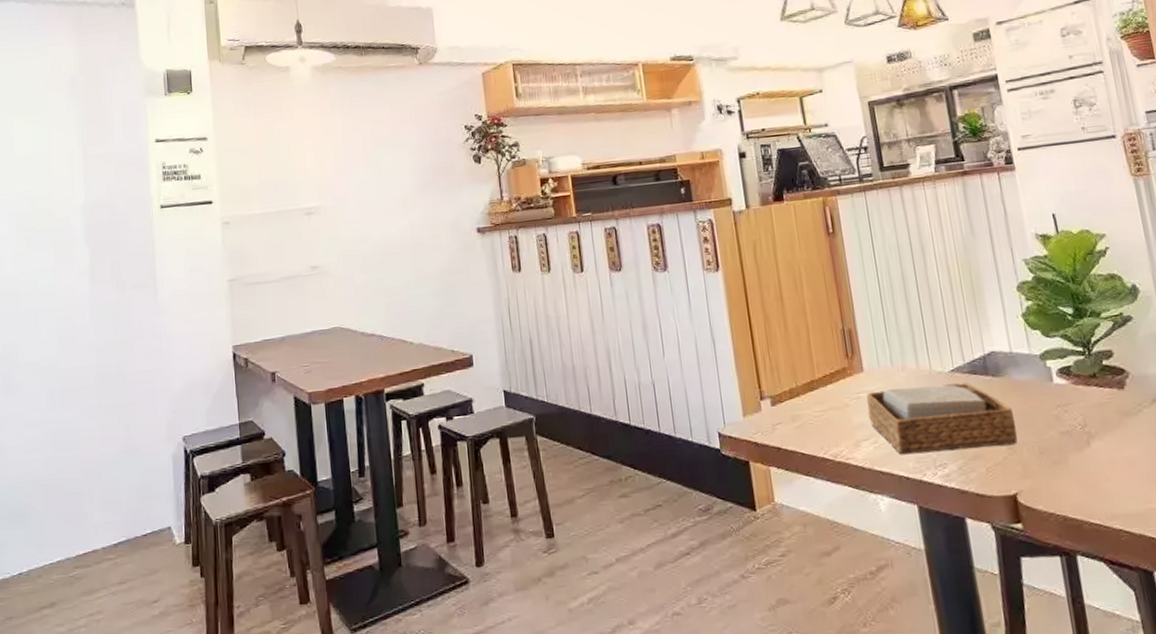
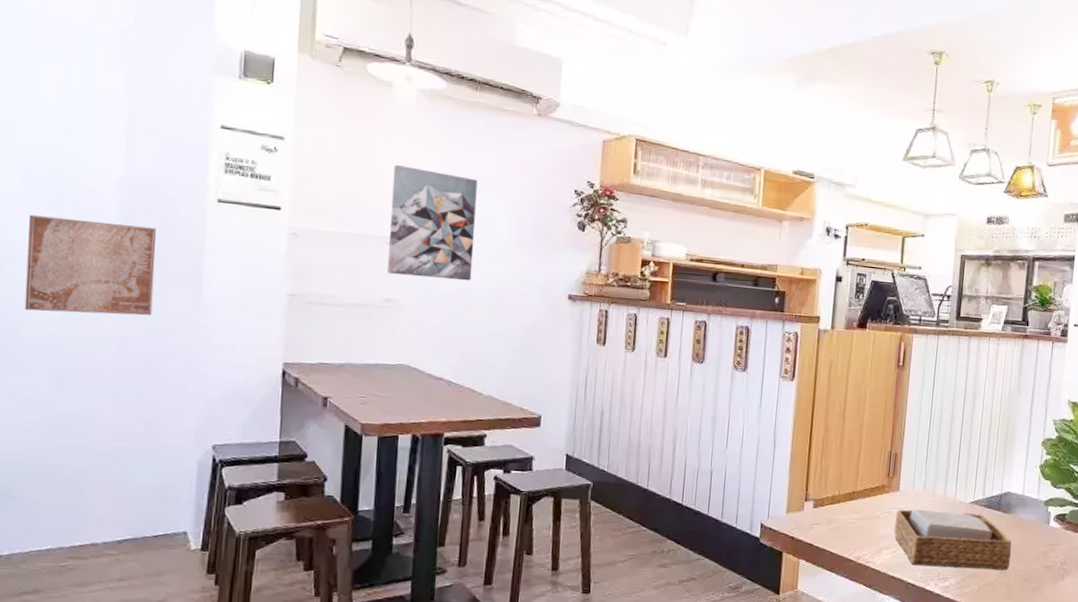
wall art: none [16,243,119,338] -> present [24,215,156,316]
wall art: none [301,136,385,243] -> present [387,165,478,281]

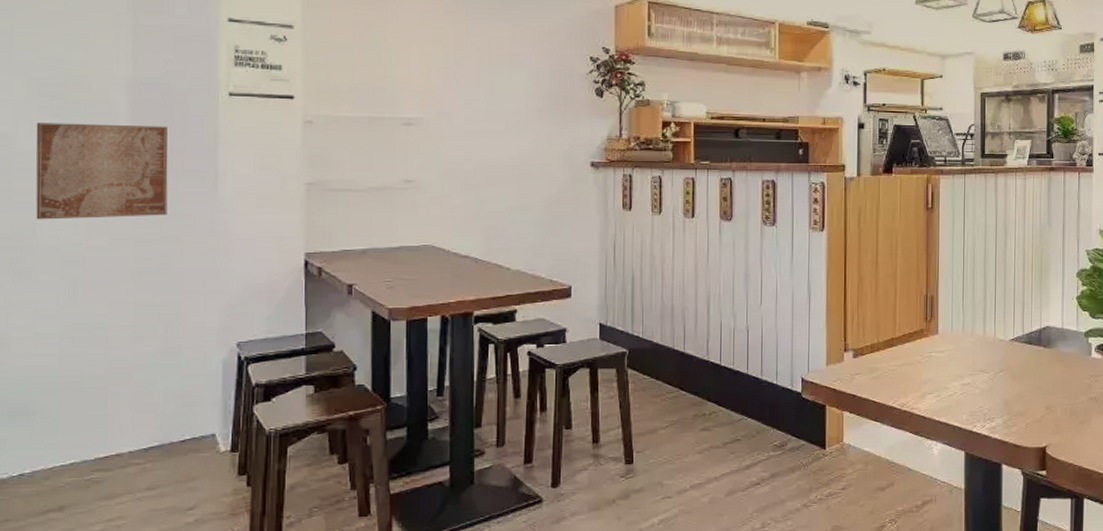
wall art: present [387,165,478,281] -> none [405,45,493,156]
napkin holder: present [894,509,1012,571] -> none [936,350,1056,408]

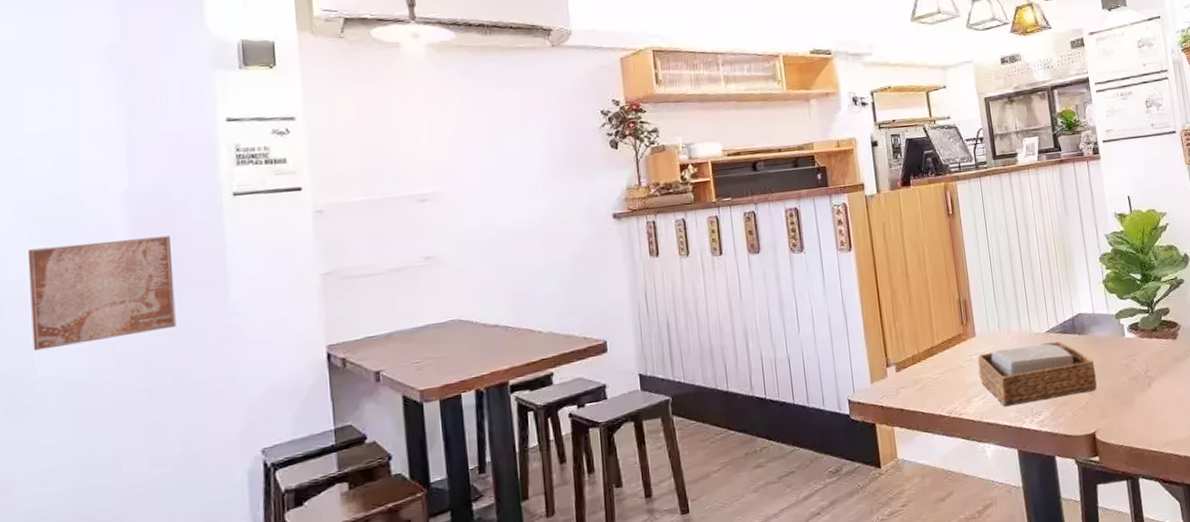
napkin holder: none [936,350,1056,408] -> present [977,341,1097,407]

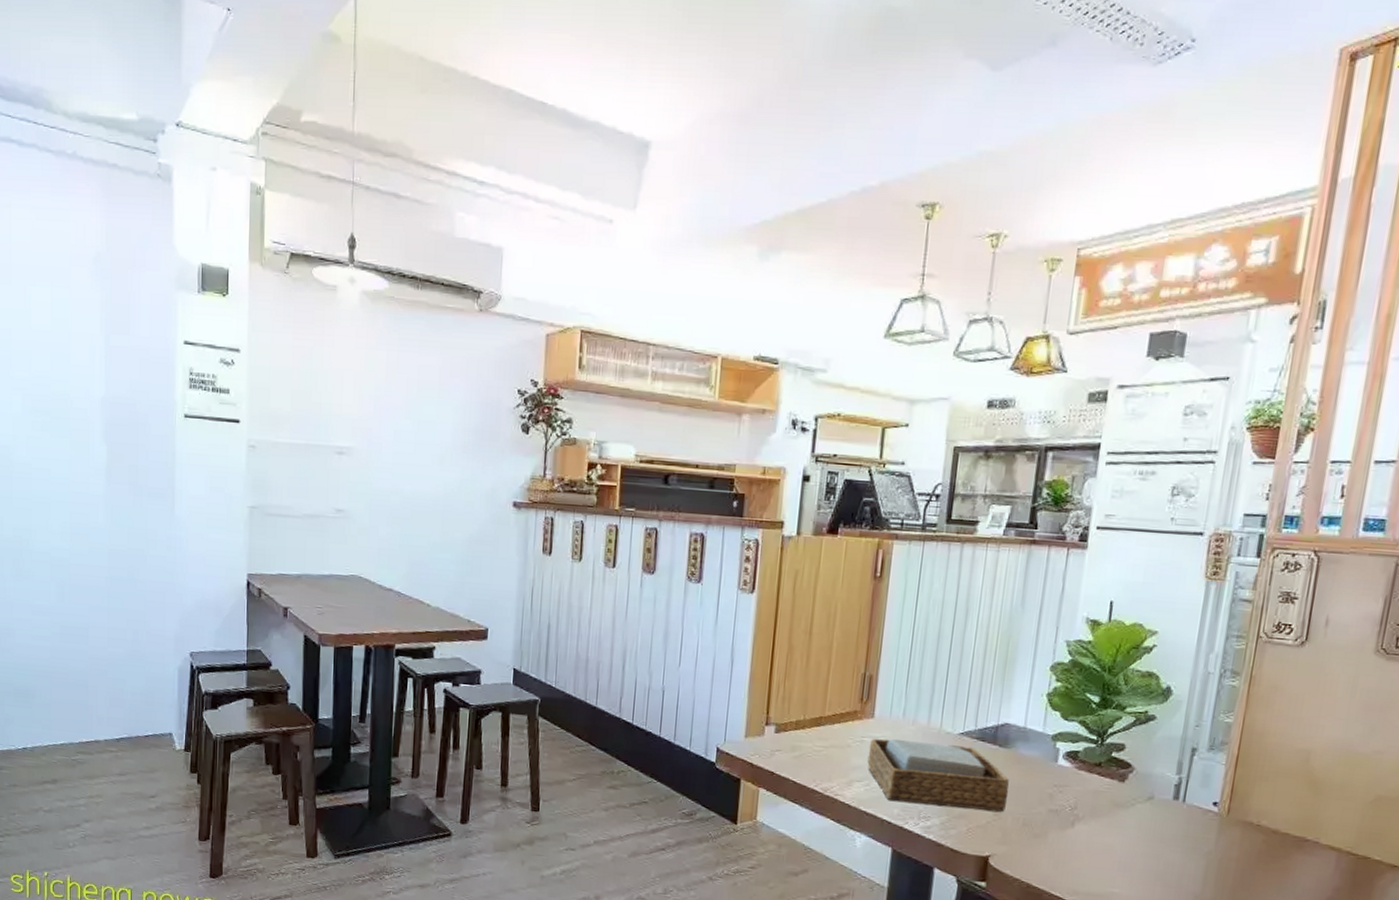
wall art: present [27,235,176,351] -> none [30,436,135,529]

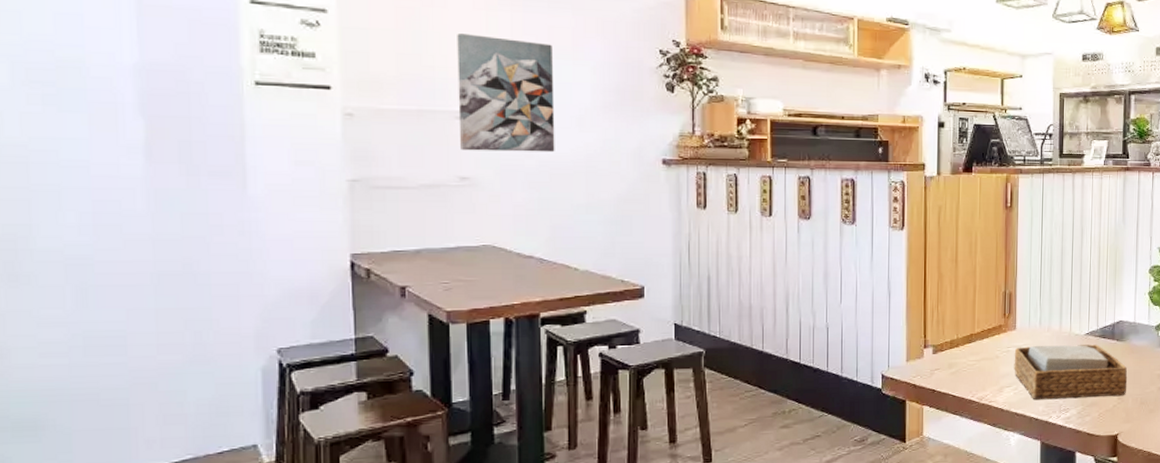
wall art: none [338,372,421,490] -> present [457,34,555,152]

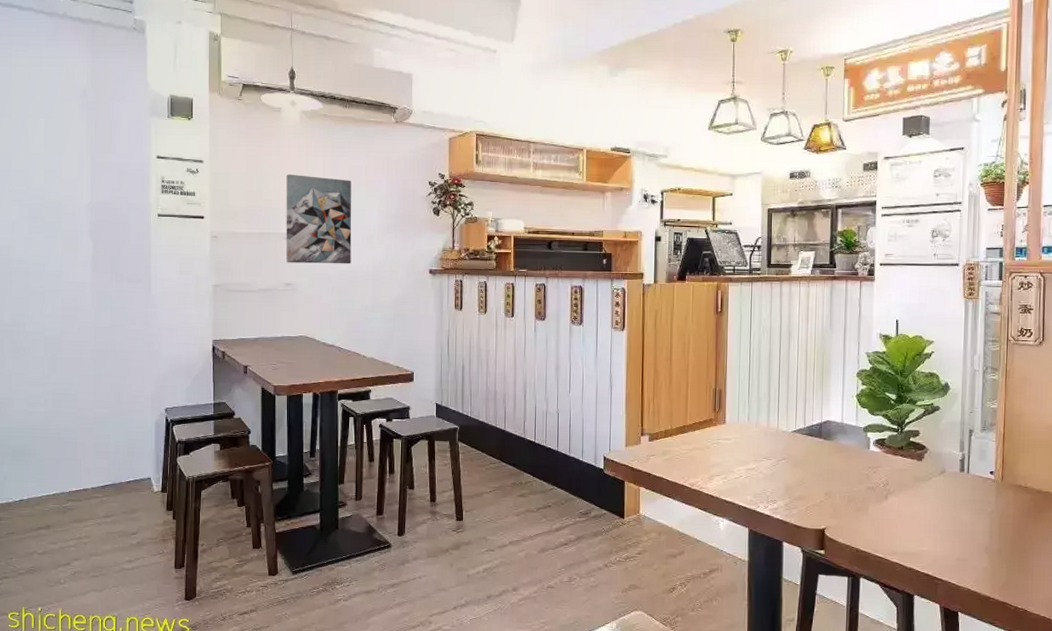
napkin holder: present [1014,344,1128,400] -> none [723,439,835,493]

